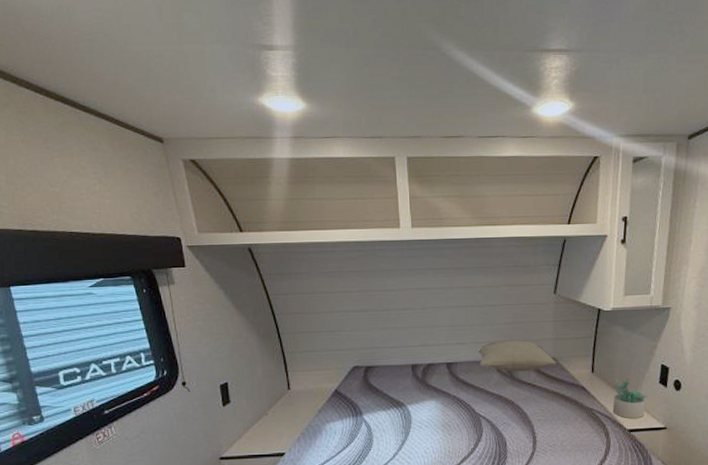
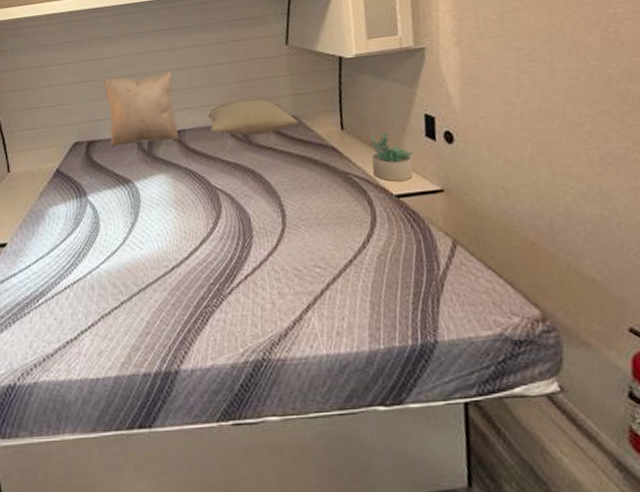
pillow: none [384,308,451,373] -> present [103,71,180,147]

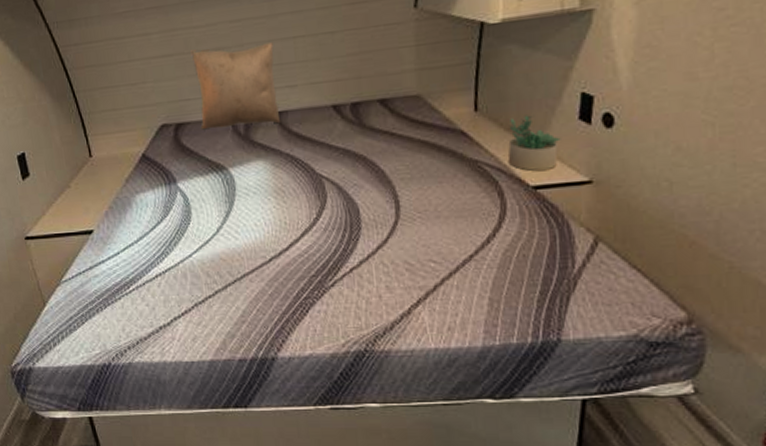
pillow: present [206,99,298,136] -> none [312,74,423,118]

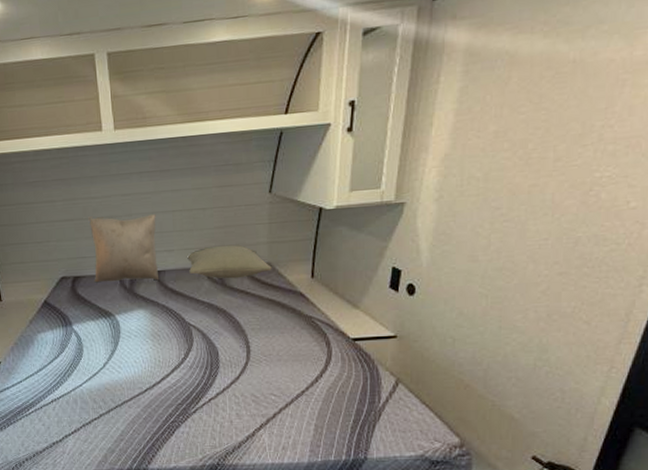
pillow: none [312,74,423,118] -> present [186,244,272,279]
succulent plant: present [507,115,561,172] -> none [334,282,375,327]

